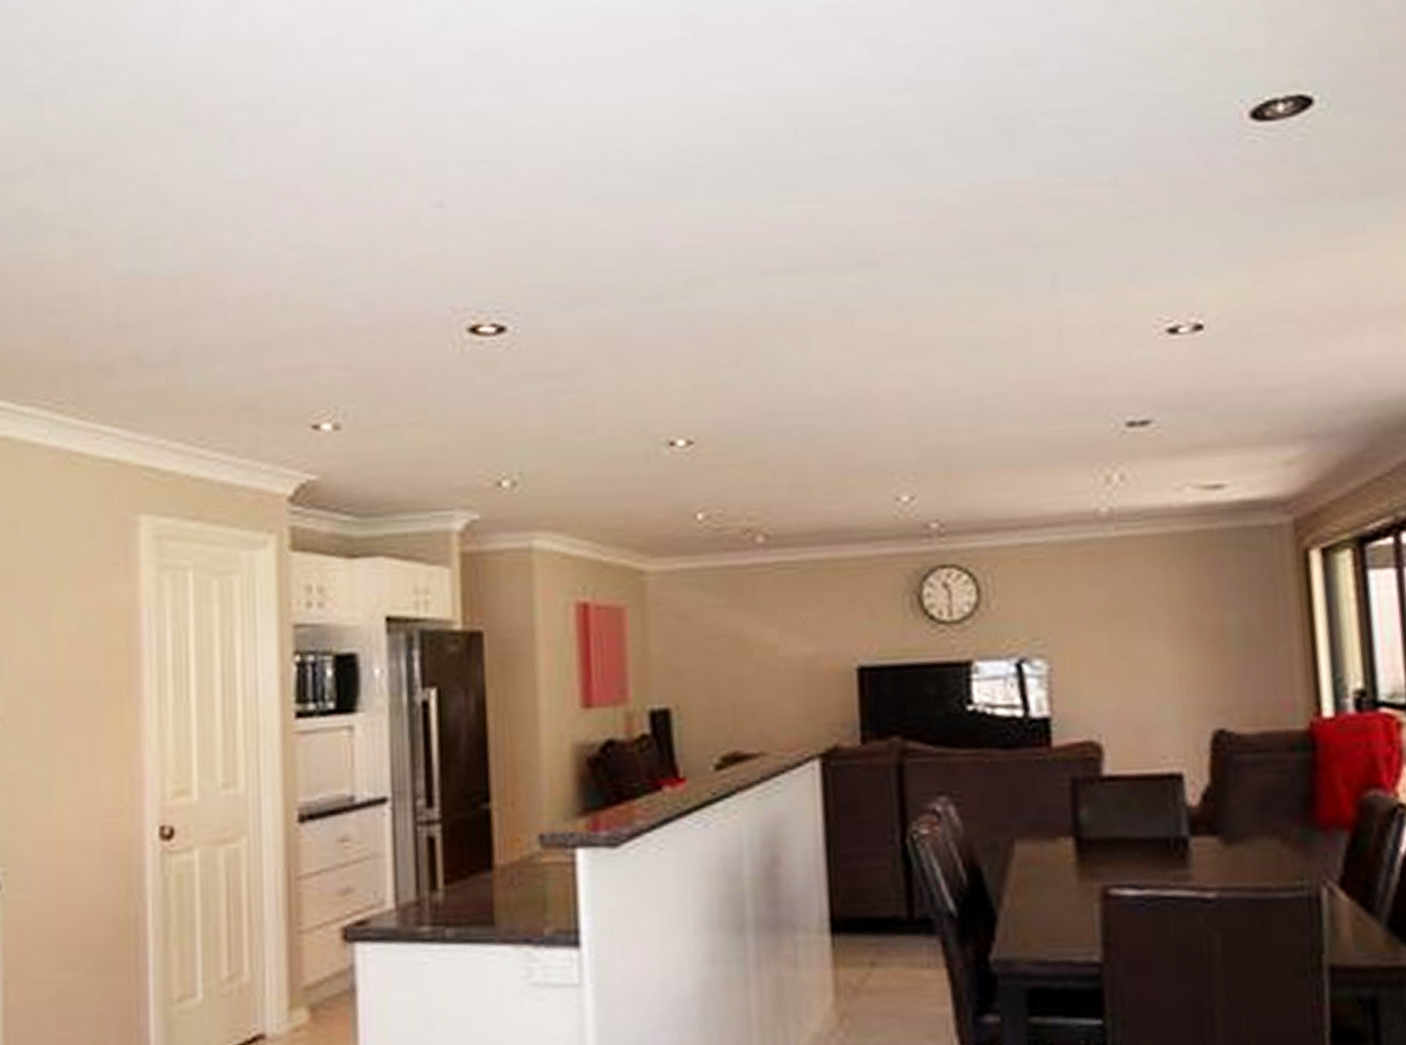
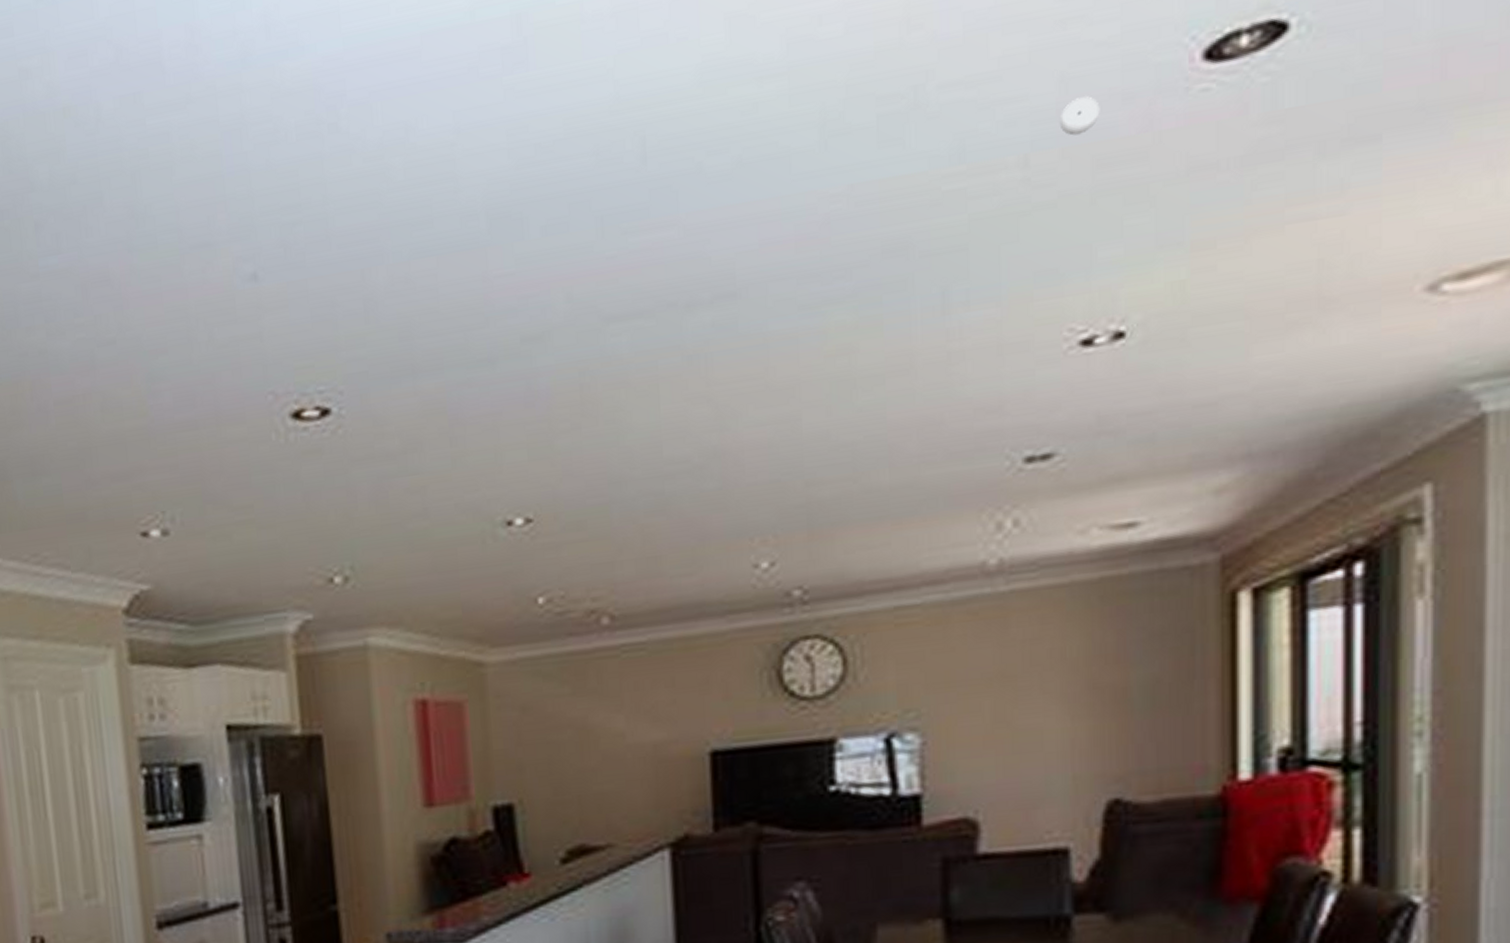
smoke detector: none [1140,135,1173,165] -> present [1059,96,1100,136]

